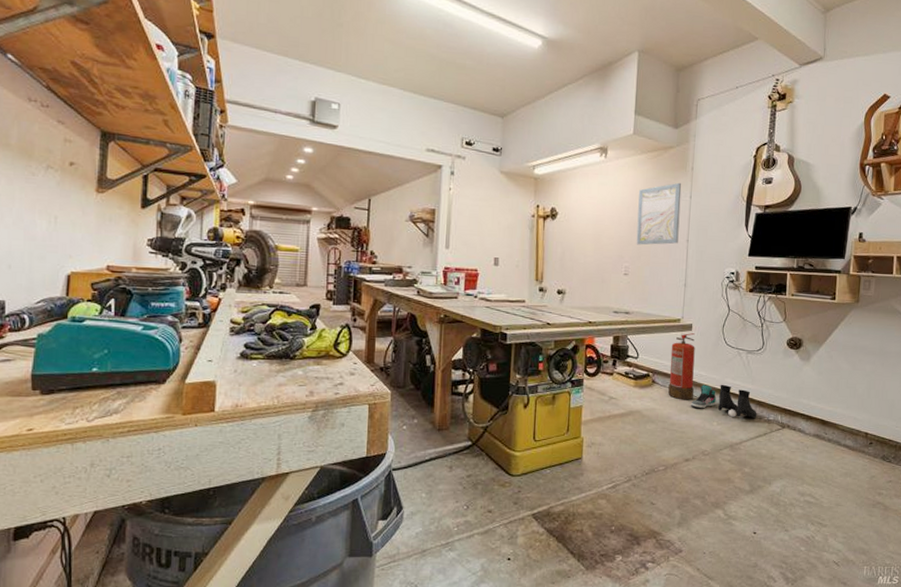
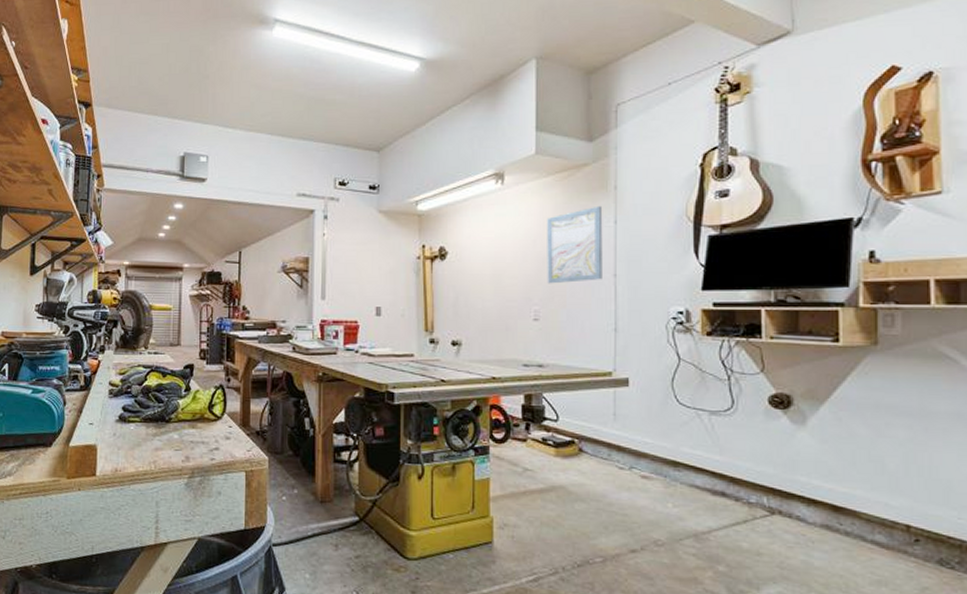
fire extinguisher: present [668,333,695,400] -> none [601,389,638,474]
sneaker: present [690,384,716,409] -> none [633,454,668,486]
boots: present [718,384,757,418] -> none [673,454,731,499]

